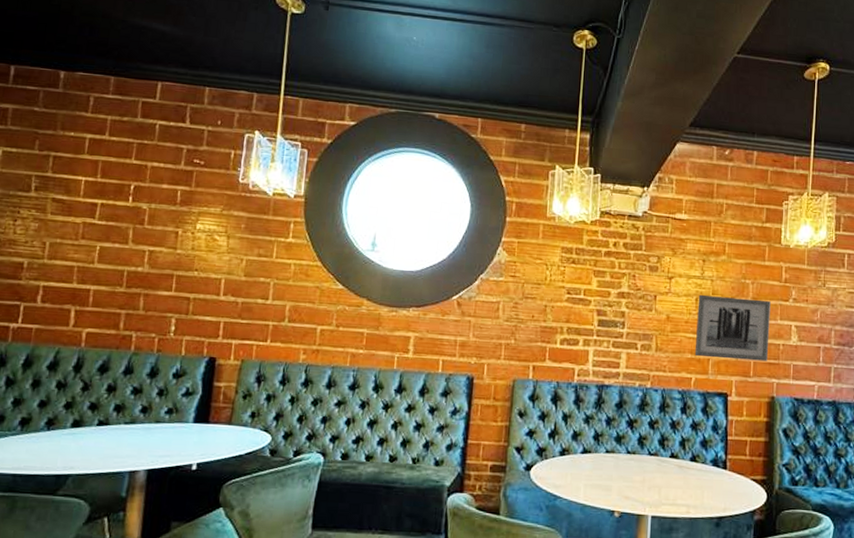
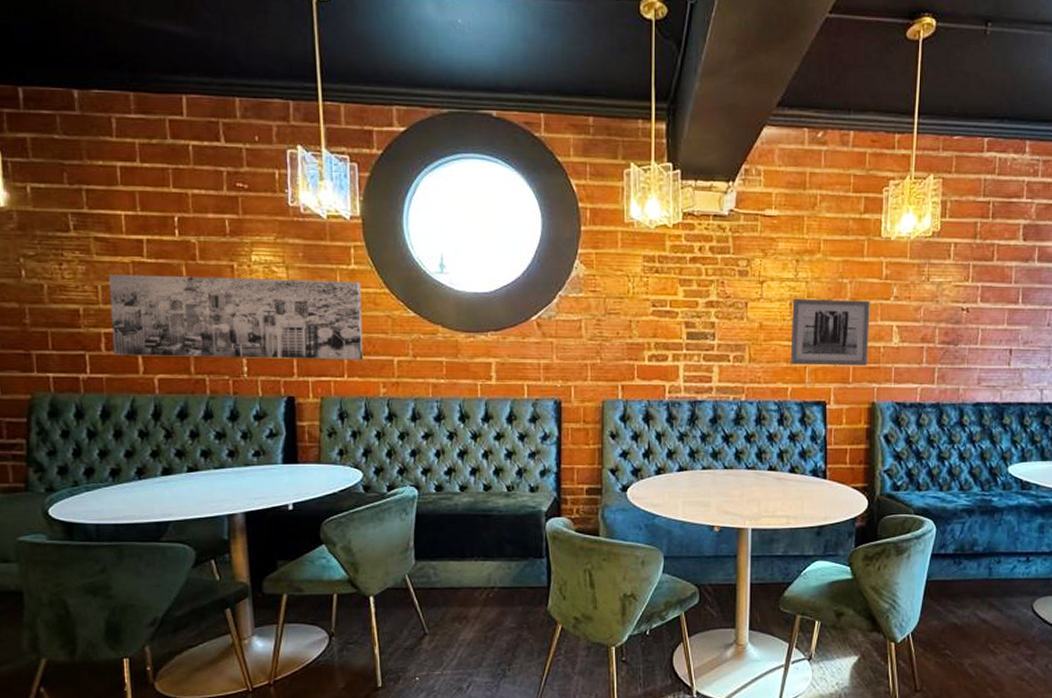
wall art: none [47,233,296,327] -> present [108,274,364,360]

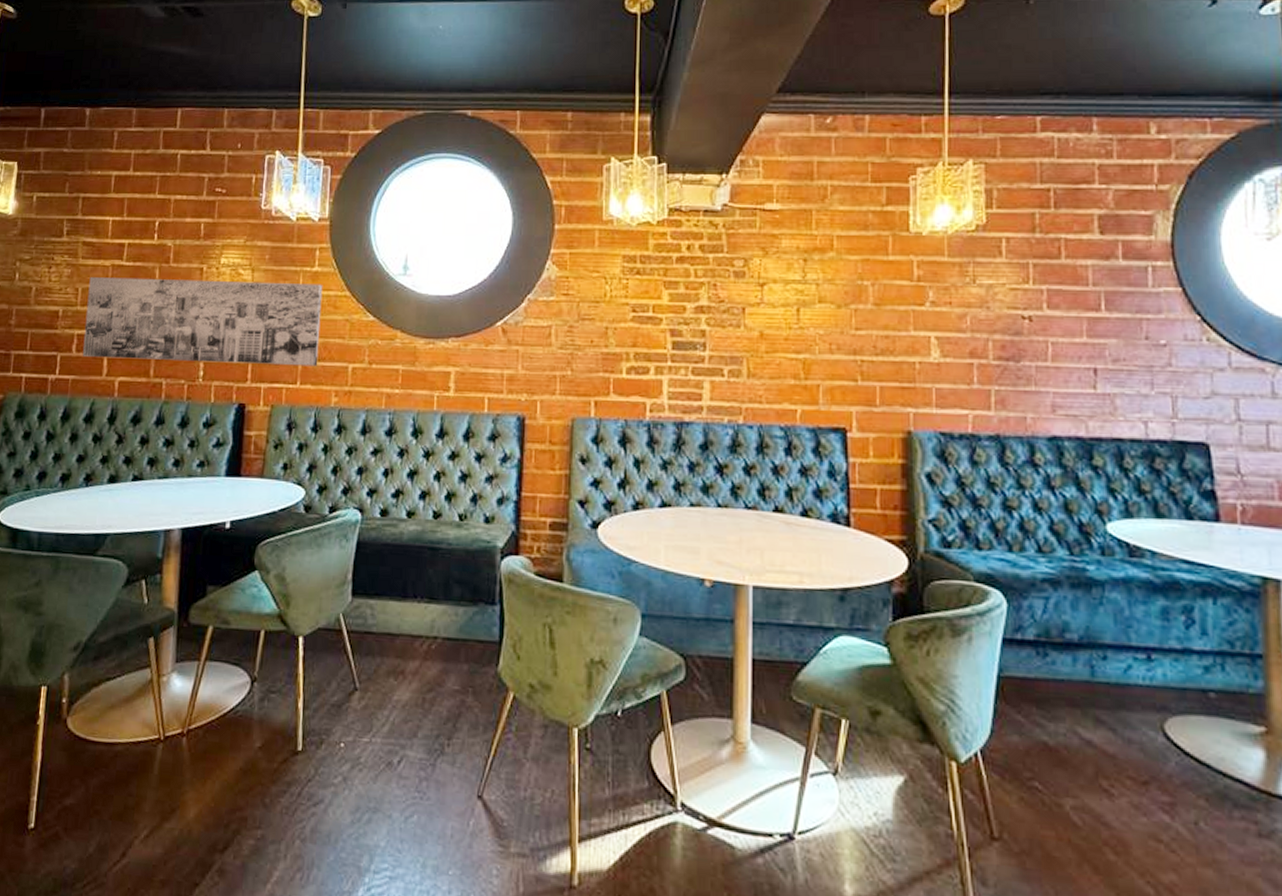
wall art: present [790,298,870,366] -> none [799,303,900,385]

